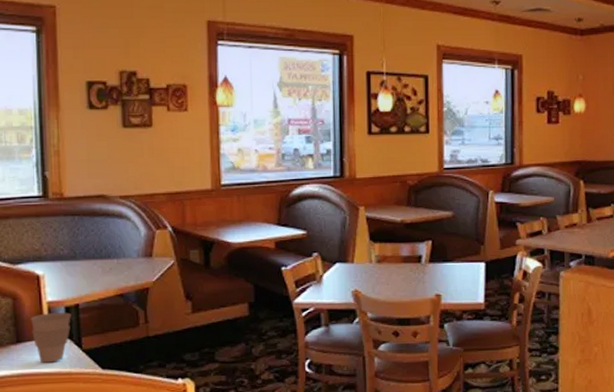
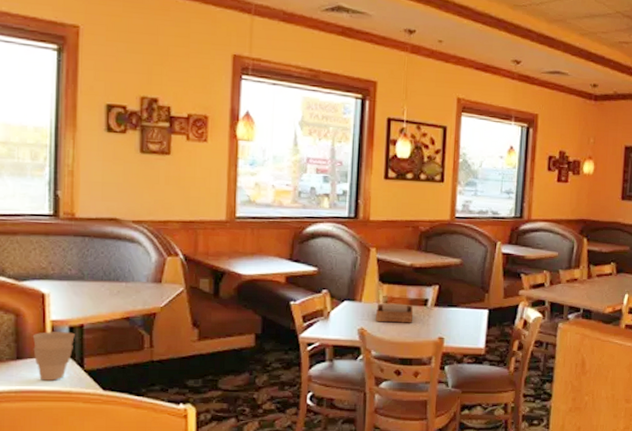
napkin holder: none [369,262,408,283] -> present [376,303,414,323]

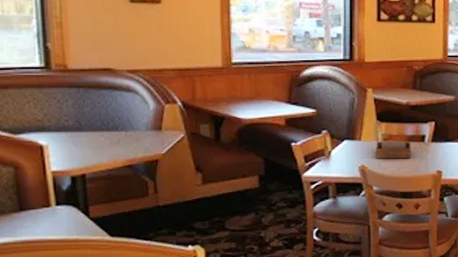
cup: present [32,332,75,381] -> none [33,182,78,230]

